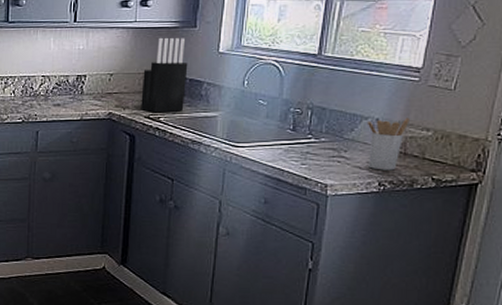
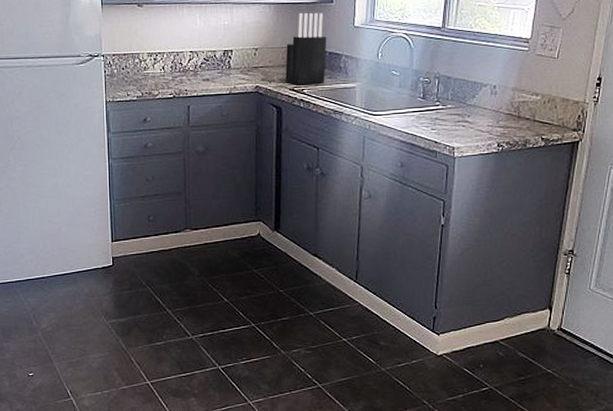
utensil holder: present [367,117,409,171] -> none [486,84,521,133]

